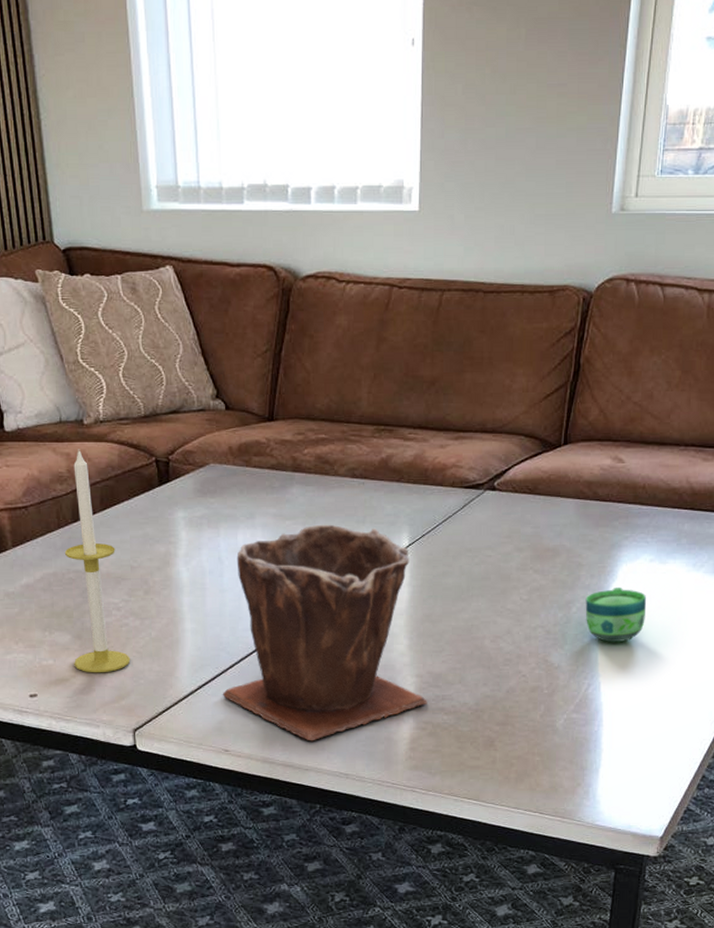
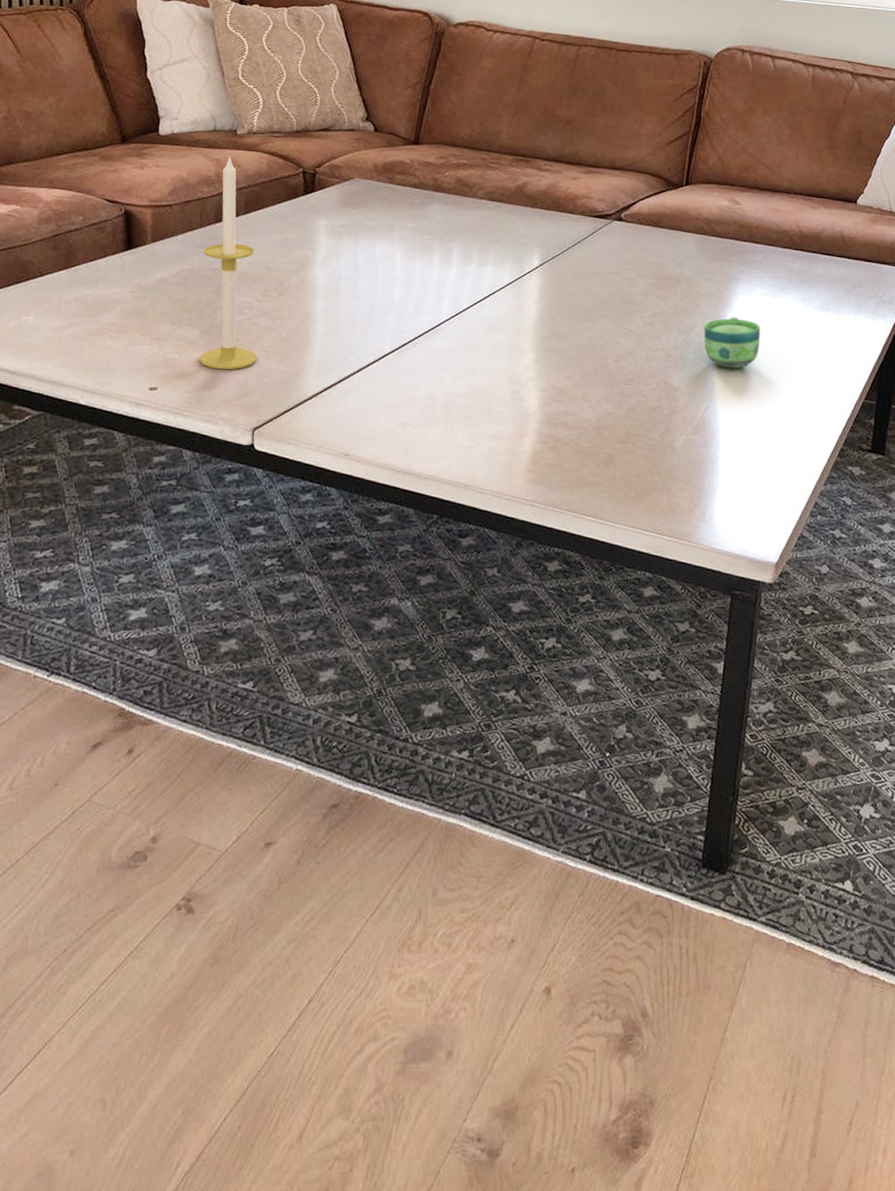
plant pot: present [222,524,427,742] -> none [347,240,551,450]

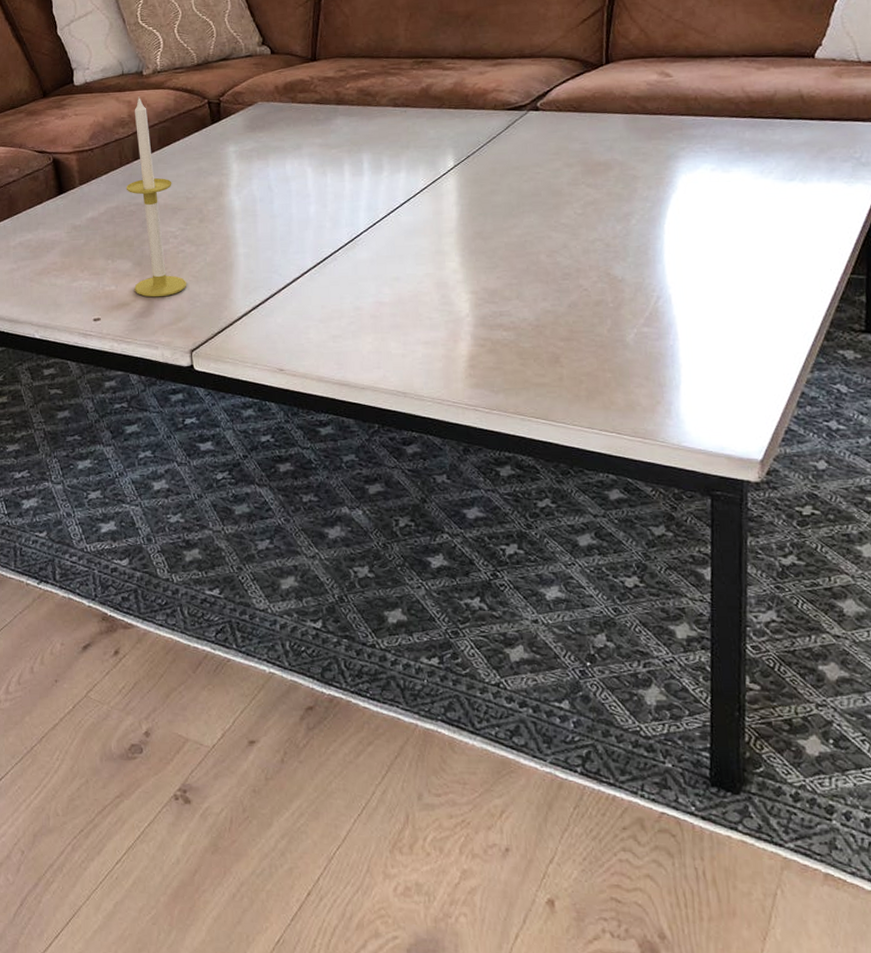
cup: present [703,317,761,369] -> none [644,198,714,254]

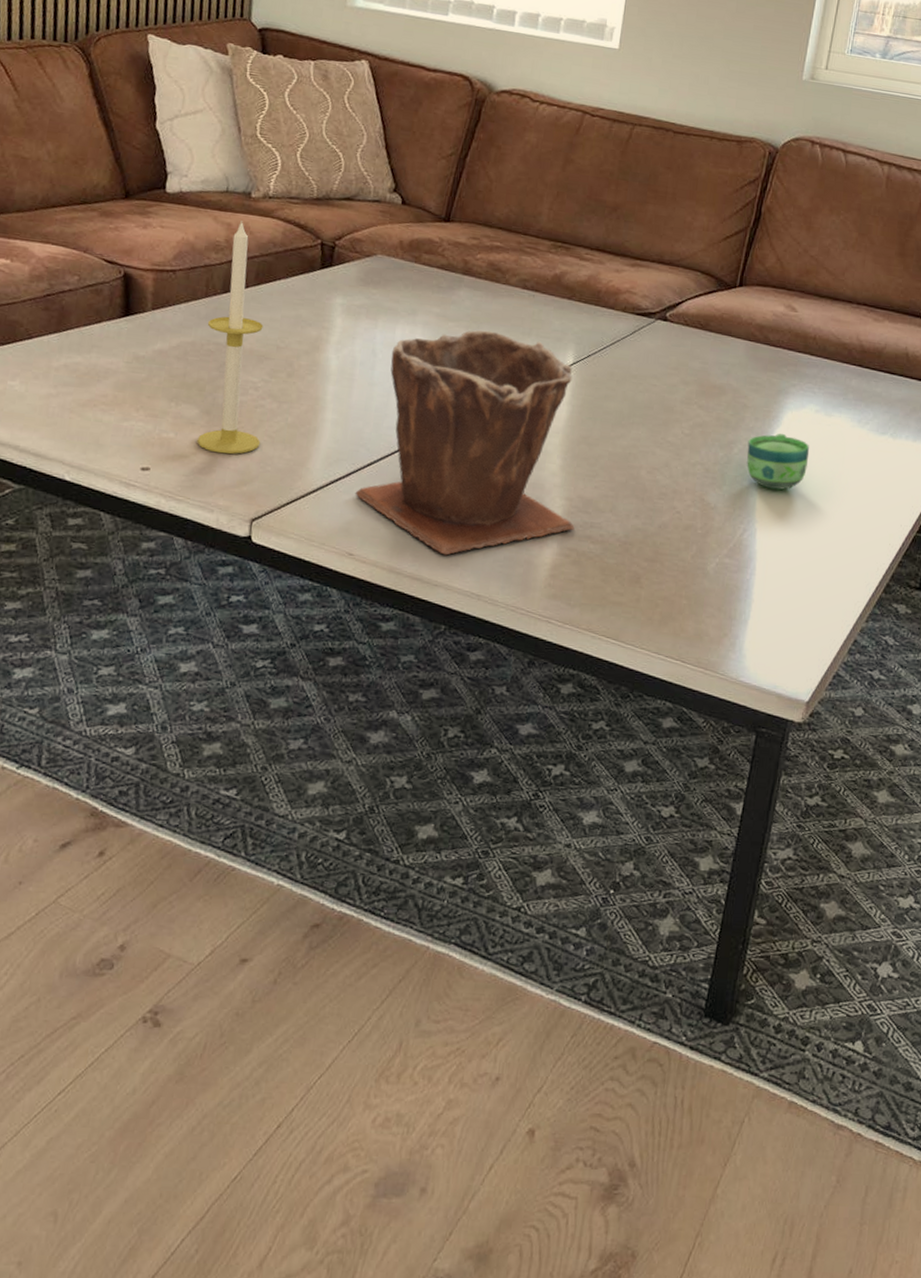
plant pot: none [275,150,485,360] -> present [355,330,575,555]
cup: none [644,198,714,254] -> present [746,433,810,490]

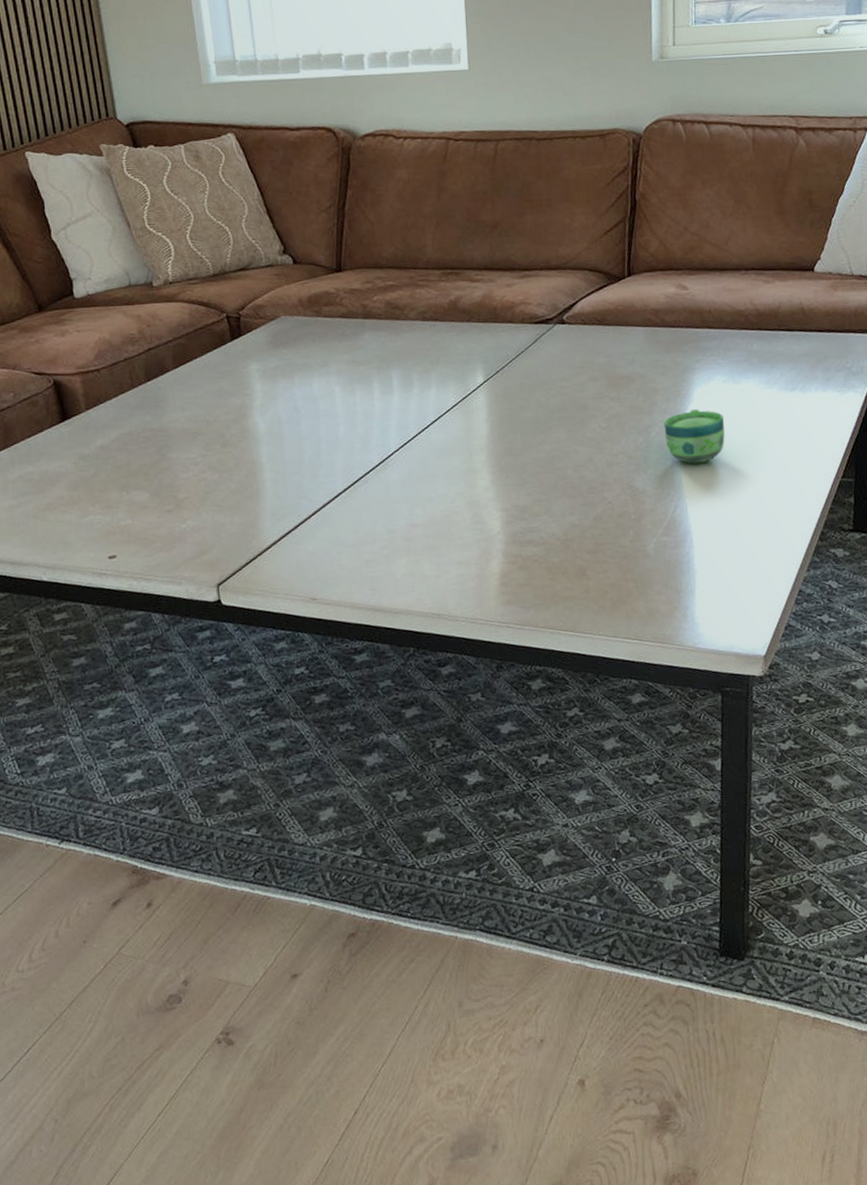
candle: present [197,220,264,455] -> none [139,310,211,530]
plant pot: present [355,330,575,555] -> none [306,367,515,584]

